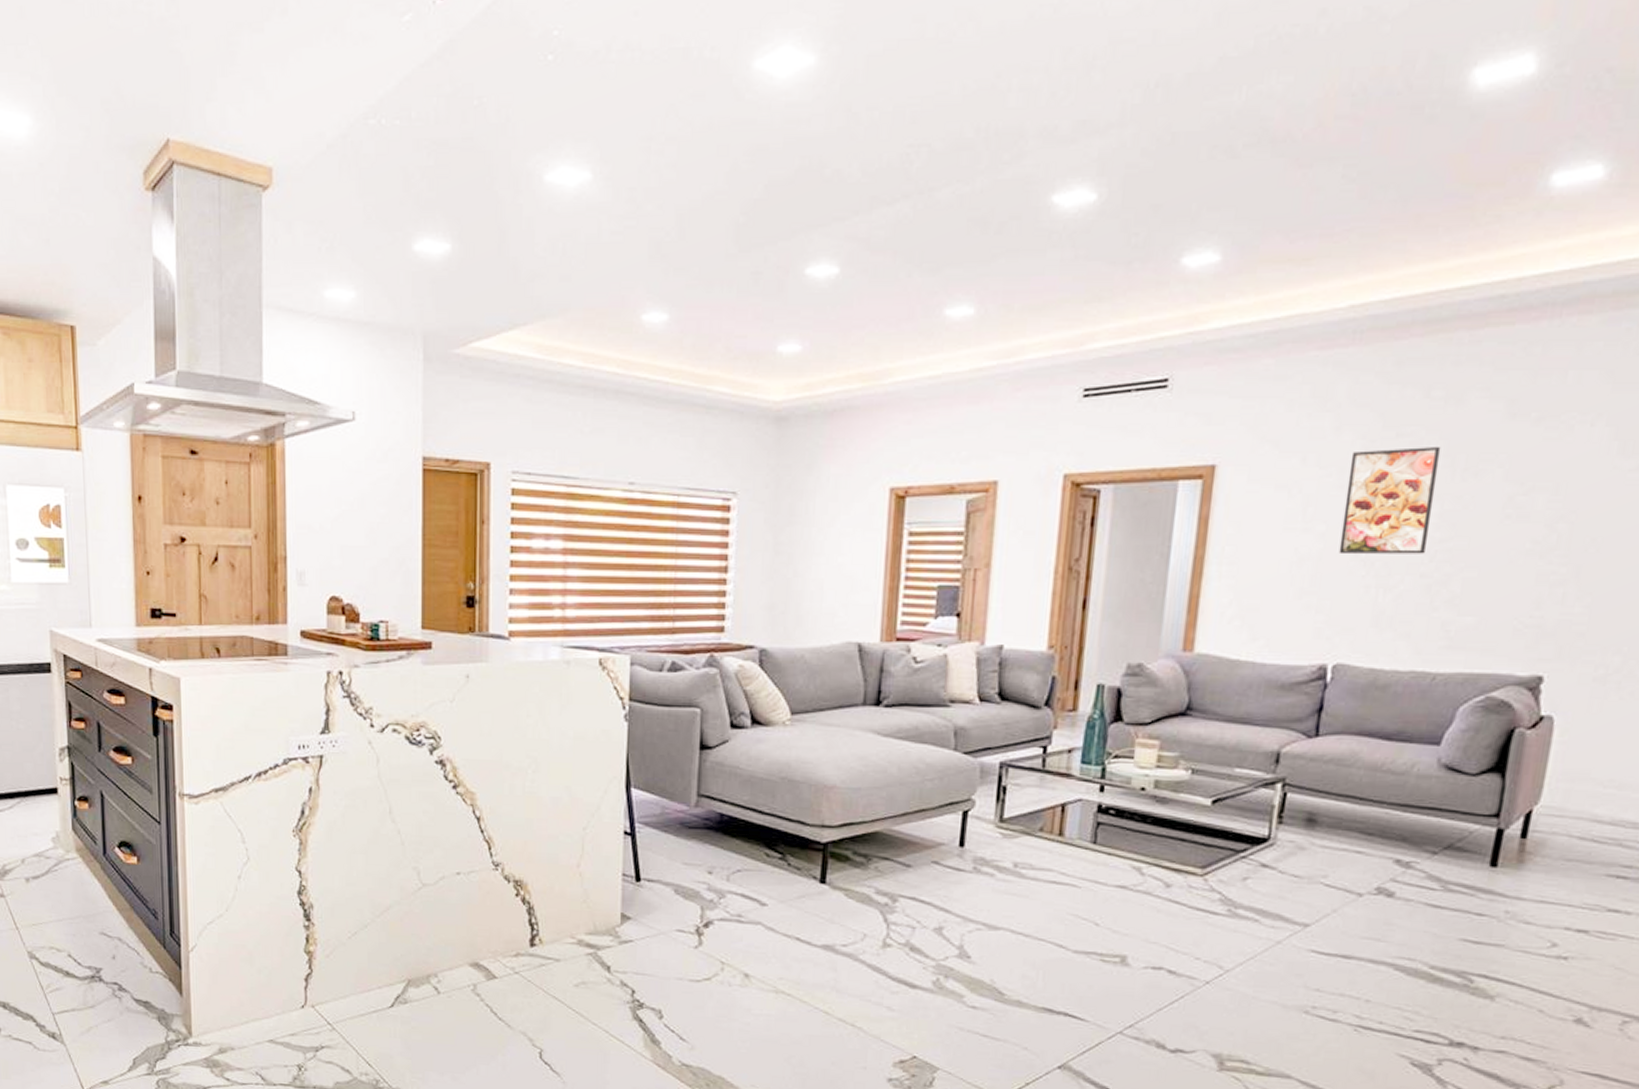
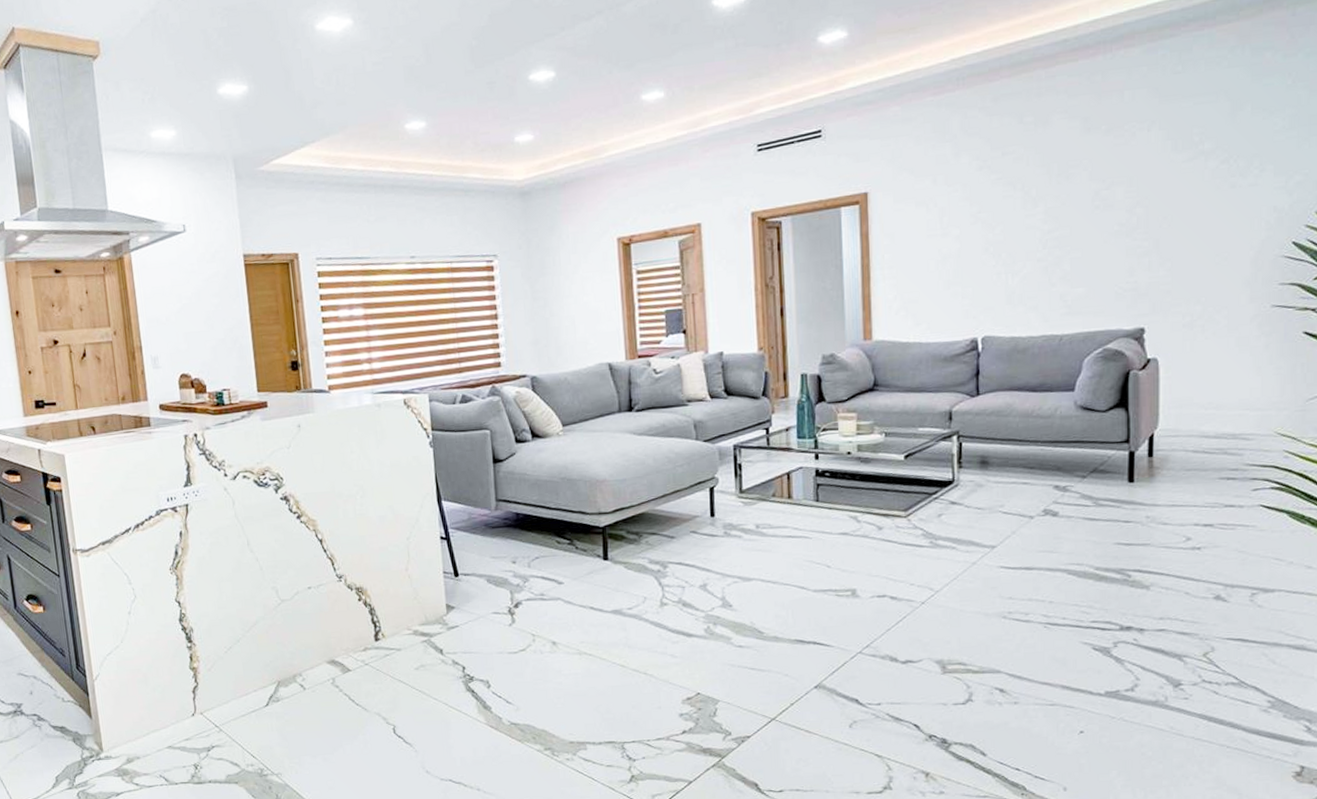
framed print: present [1338,446,1441,555] -> none [970,159,1039,251]

